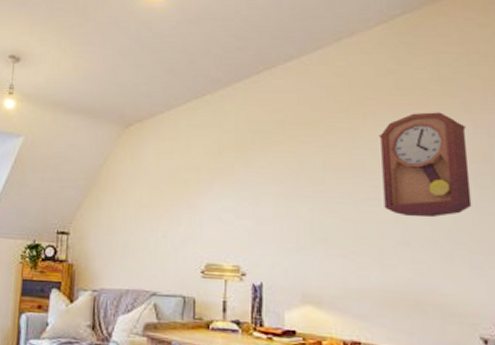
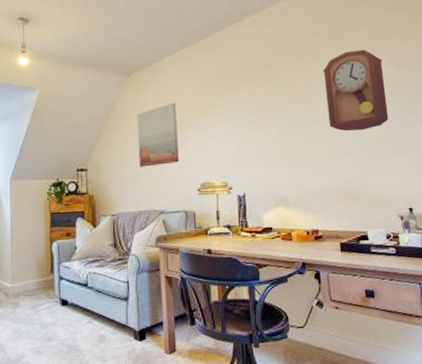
wall art: none [130,162,182,237] -> present [136,102,179,167]

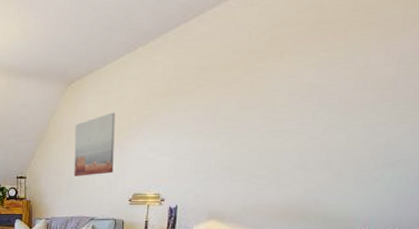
pendulum clock: present [323,50,389,132] -> none [287,43,378,144]

